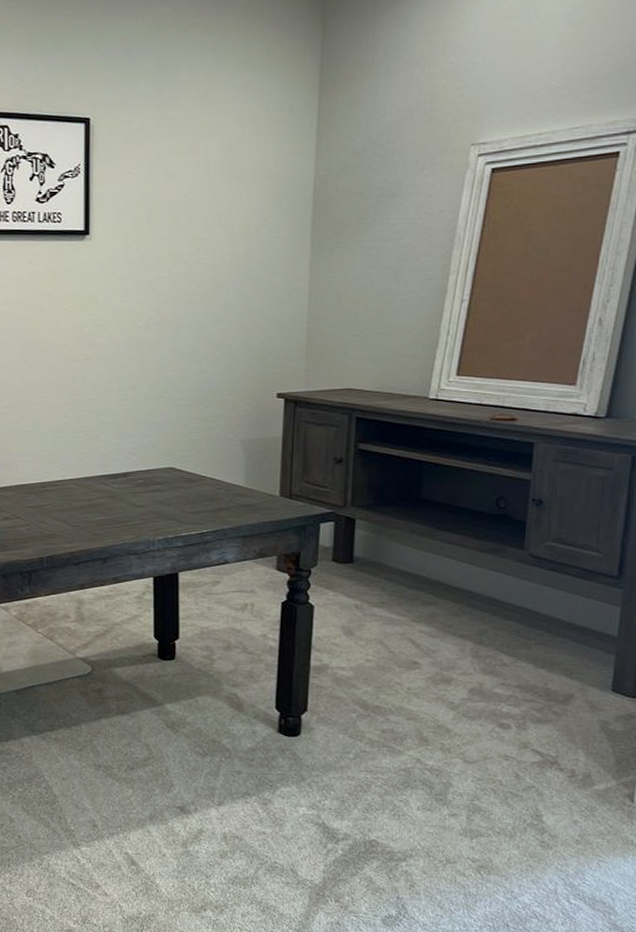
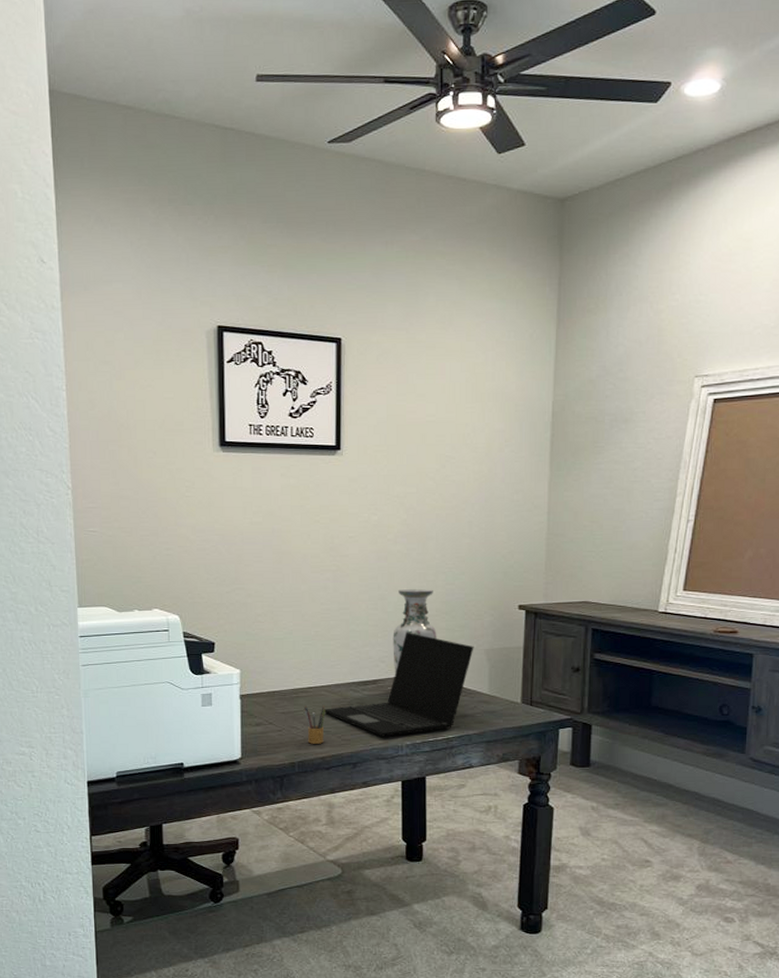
pencil box: none [52,499,75,539] -> present [303,705,326,744]
laptop: none [73,422,230,531] -> present [324,631,474,737]
vase: none [144,377,190,466] -> present [393,588,437,673]

